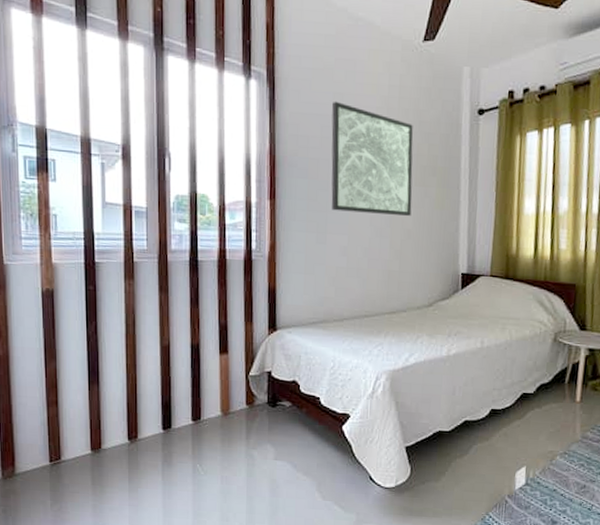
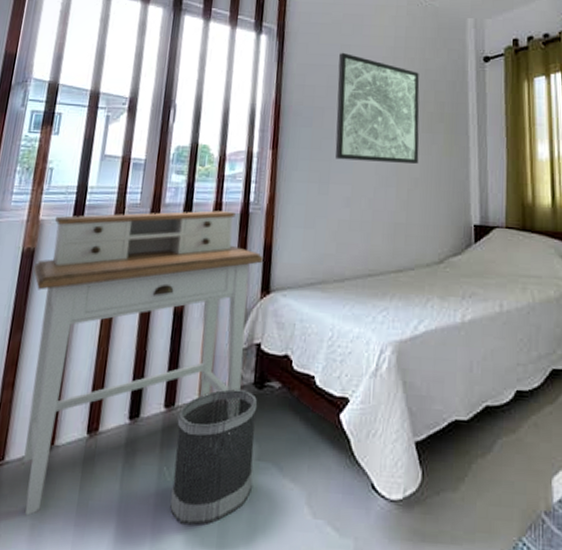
desk: none [56,257,268,499] -> present [23,210,263,516]
wastebasket: none [204,407,272,506] -> present [170,389,258,526]

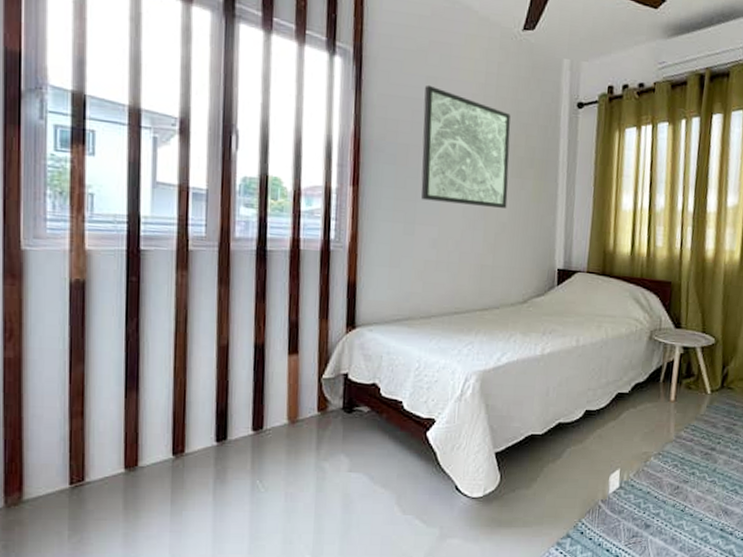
desk: present [23,210,263,516] -> none [88,246,347,526]
wastebasket: present [170,389,258,526] -> none [266,414,347,526]

